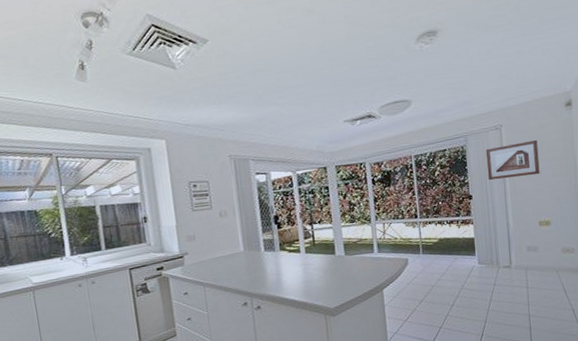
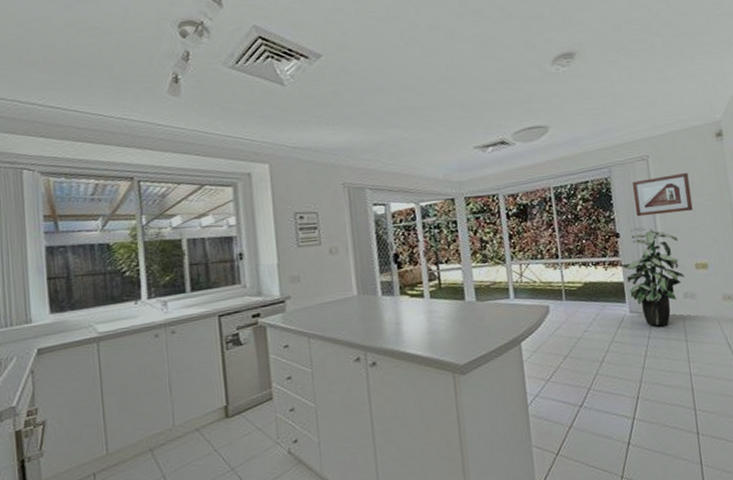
indoor plant: none [472,189,529,276] -> present [620,227,684,327]

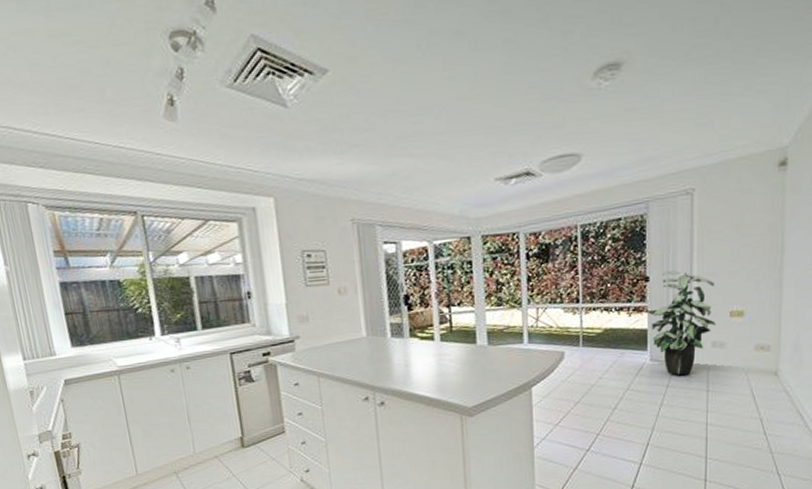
picture frame: present [632,172,693,217] -> none [671,208,738,259]

